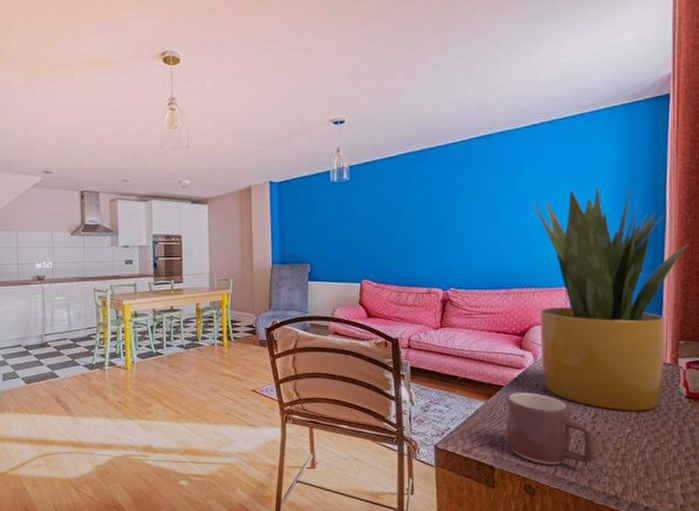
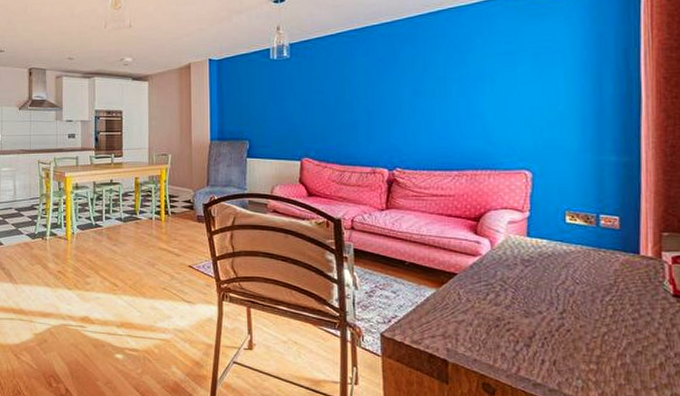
mug: present [505,391,595,465] -> none [459,280,565,363]
planter: present [532,185,689,411] -> none [486,63,670,309]

